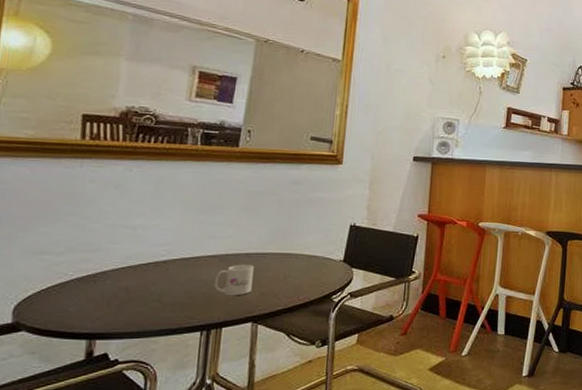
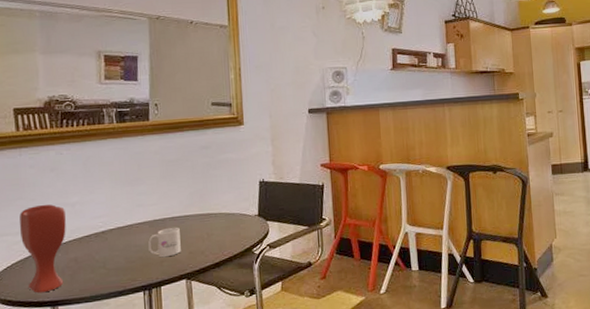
vase: none [62,223,124,323] -> present [20,204,66,293]

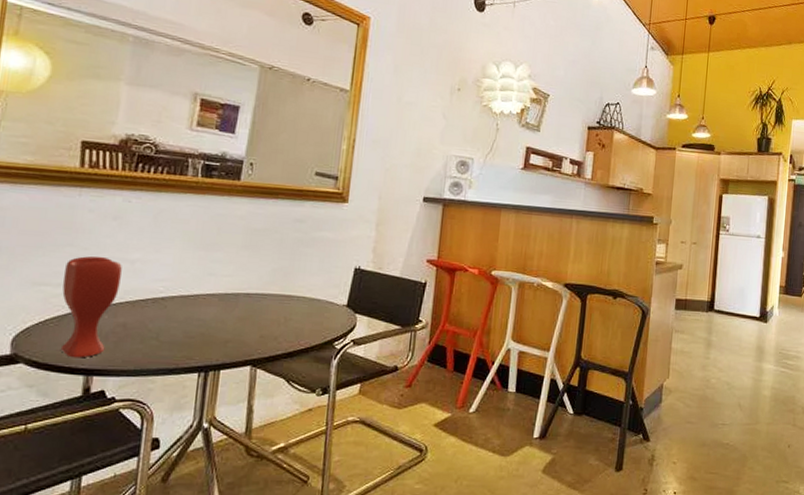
mug: present [148,227,181,258] -> none [213,304,254,338]

